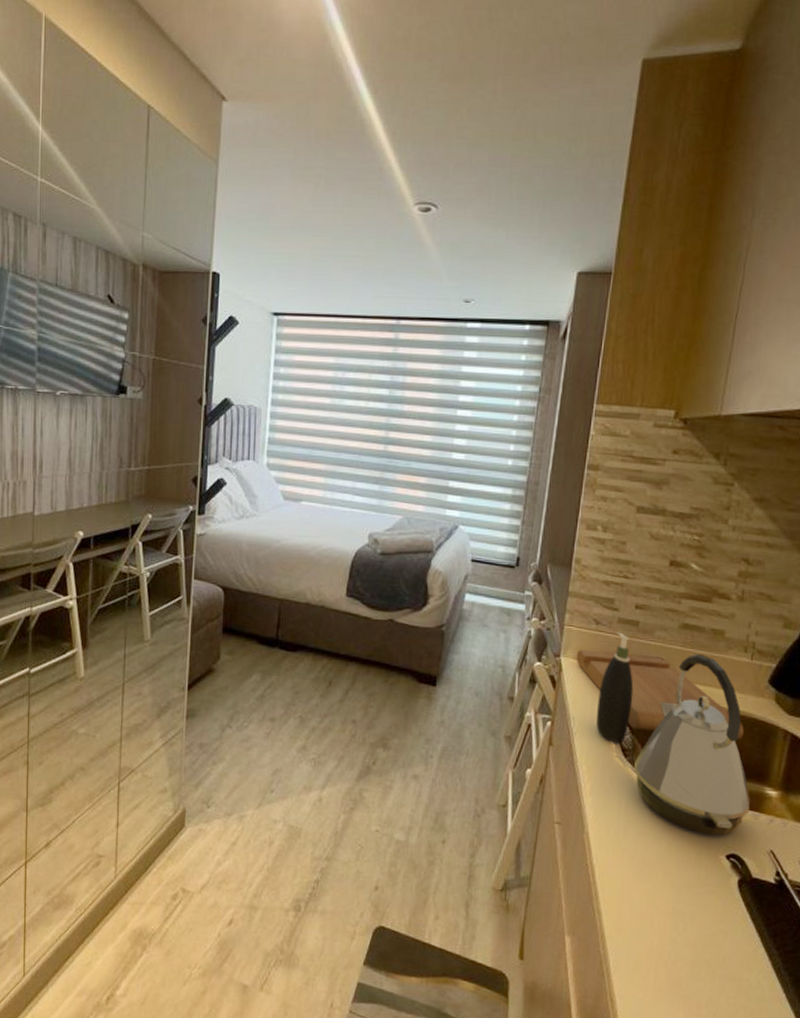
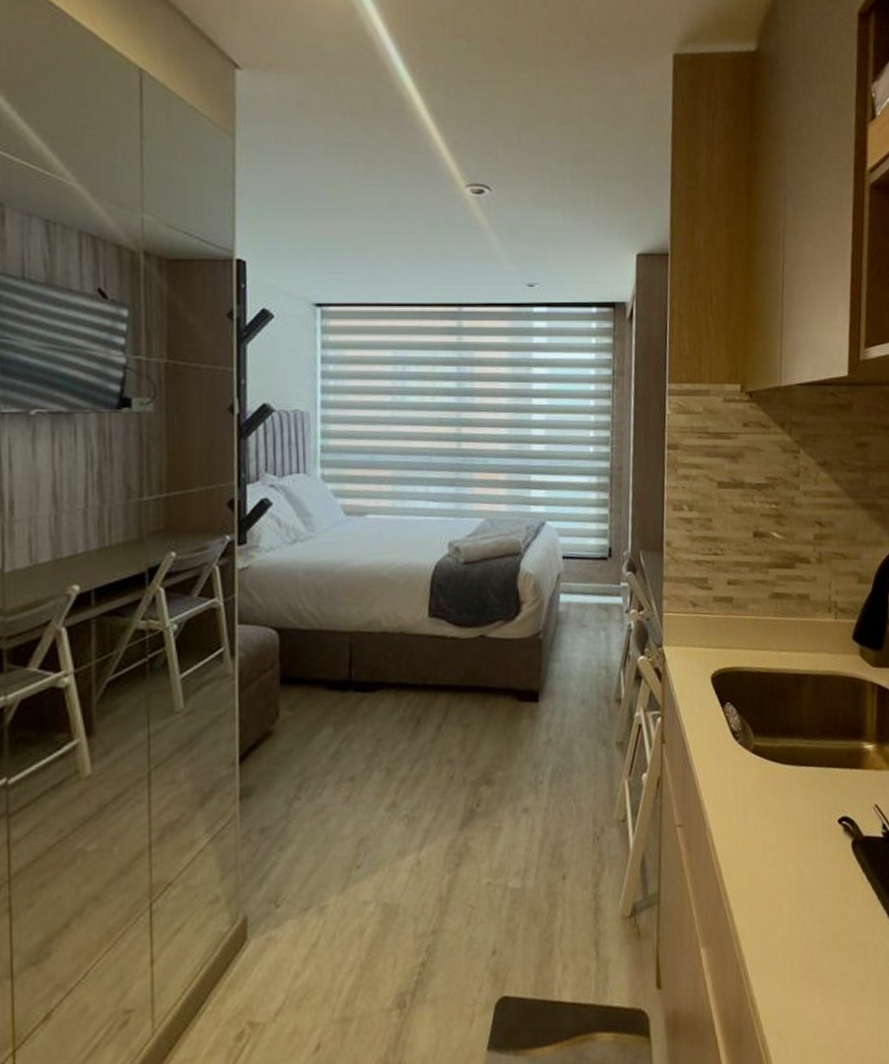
cutting board: present [576,649,744,741] -> none [678,631,838,709]
soap dispenser: present [596,632,634,743] -> none [704,611,737,727]
kettle: present [634,653,751,836] -> none [745,620,853,803]

